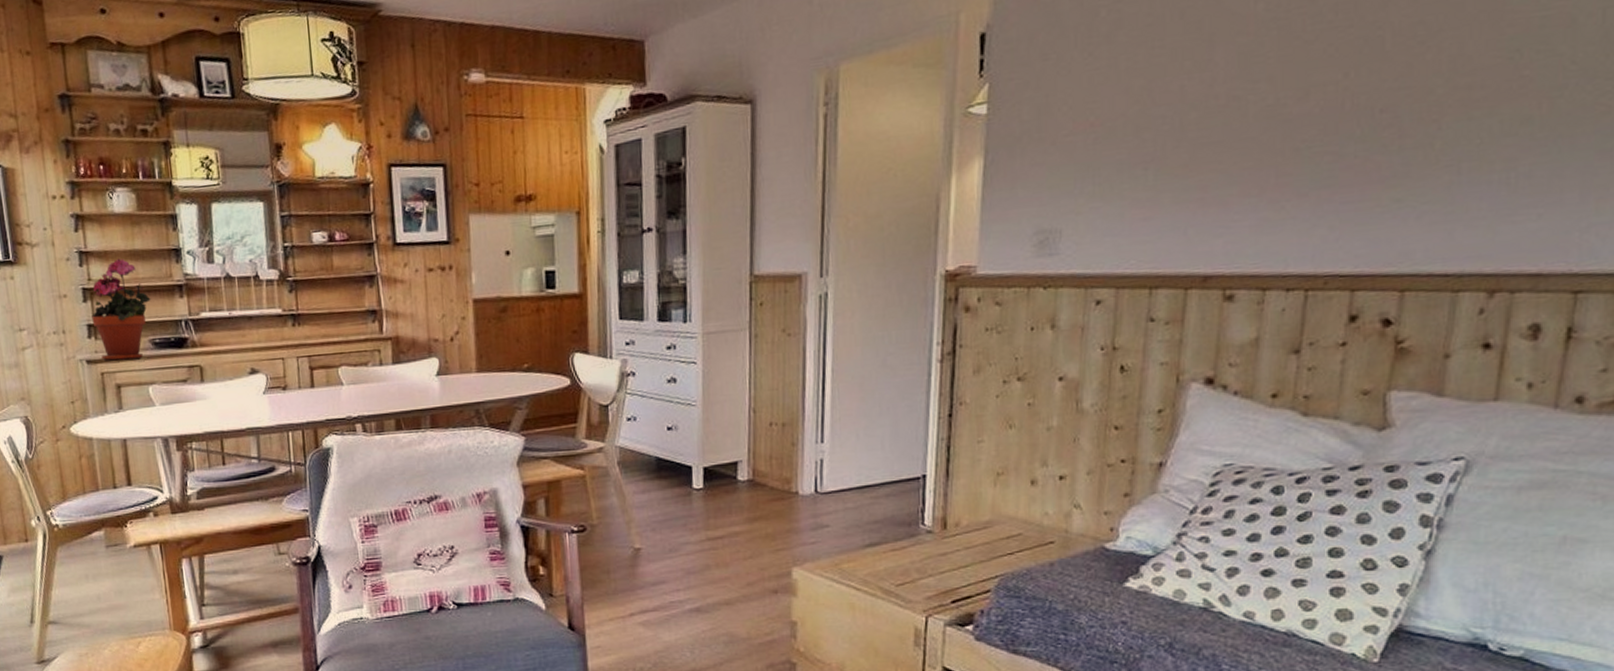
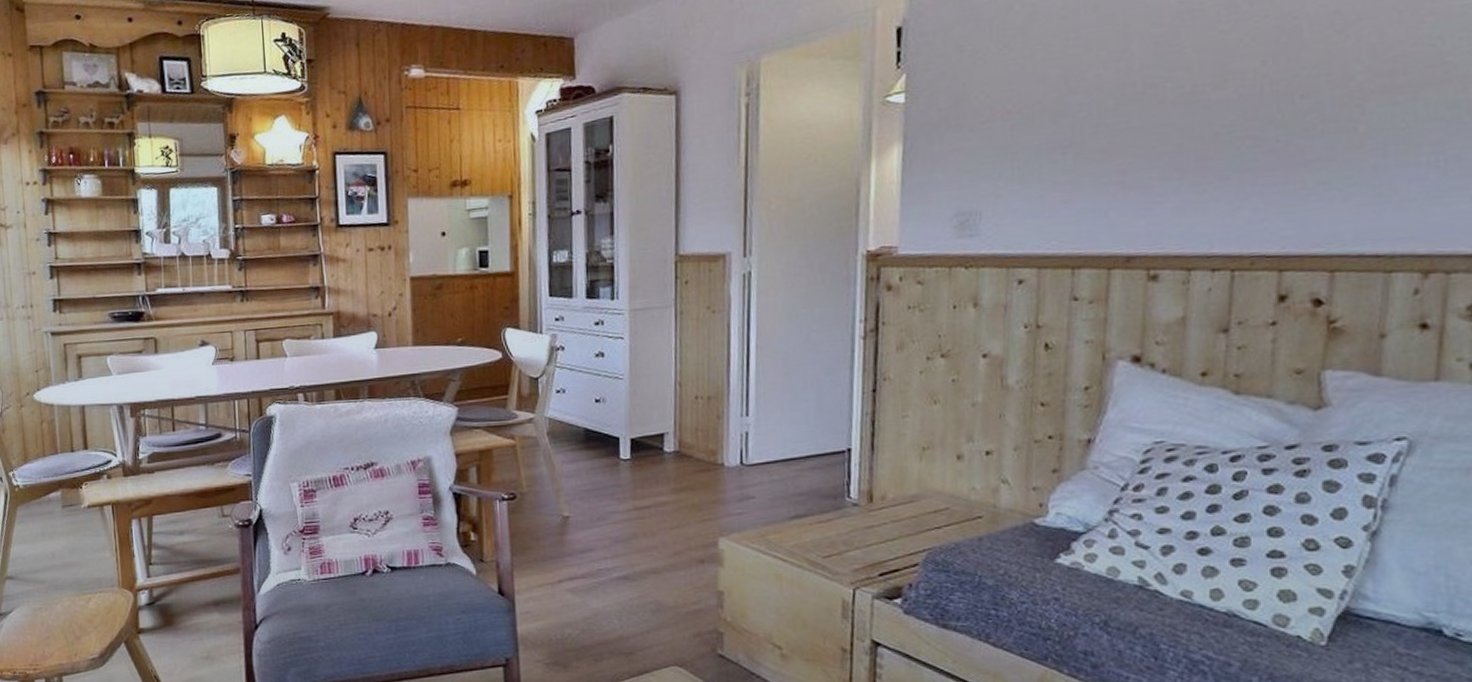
potted plant: present [92,258,152,362] -> none [57,238,113,334]

